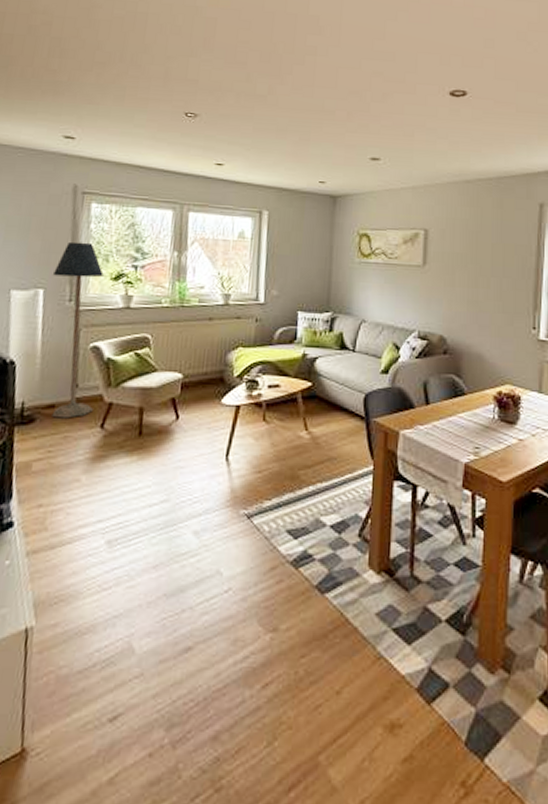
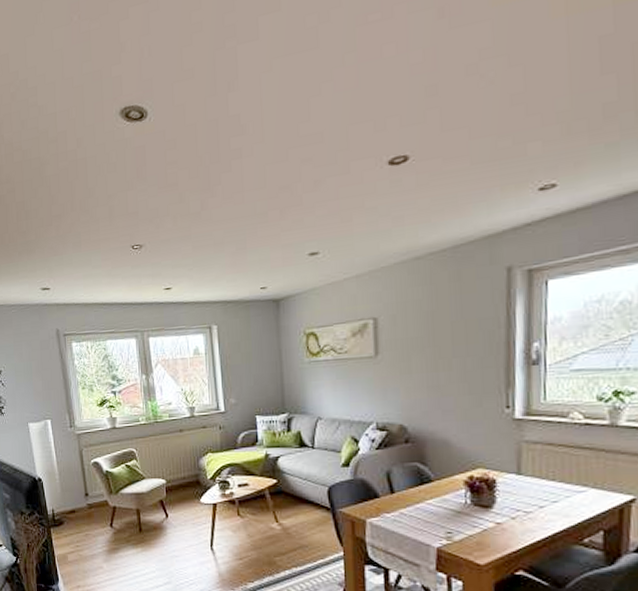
floor lamp: present [52,241,104,419] -> none [54,376,102,521]

